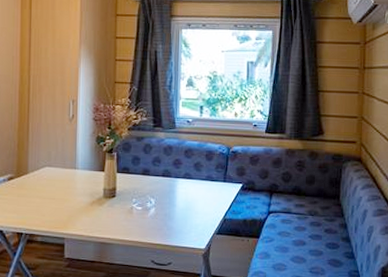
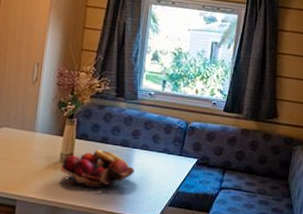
fruit basket: none [104,182,179,221] -> present [60,149,135,188]

